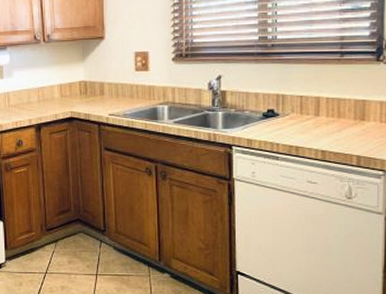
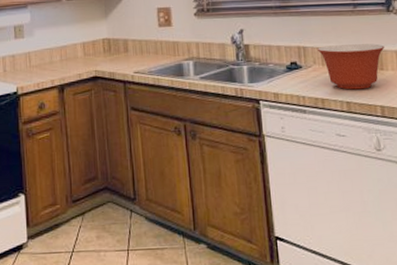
mixing bowl: none [297,93,369,139] -> present [317,43,385,90]

